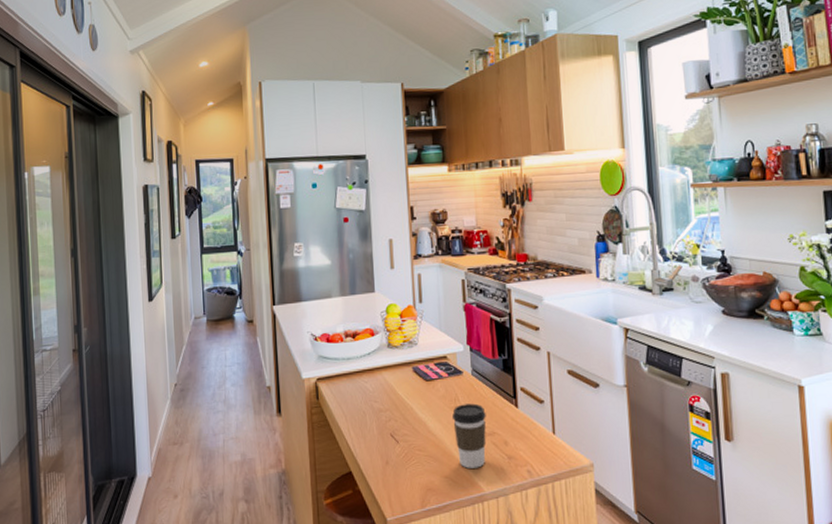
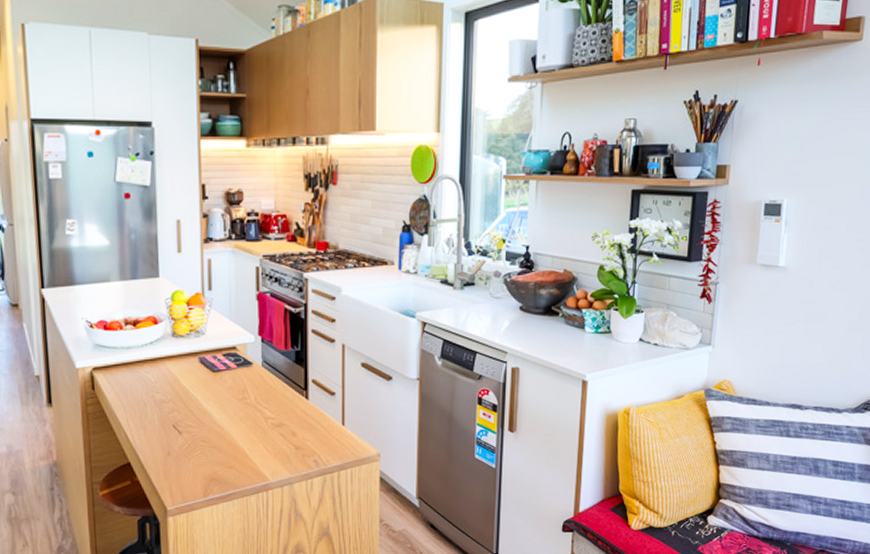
coffee cup: present [452,403,487,468] -> none [240,395,275,459]

